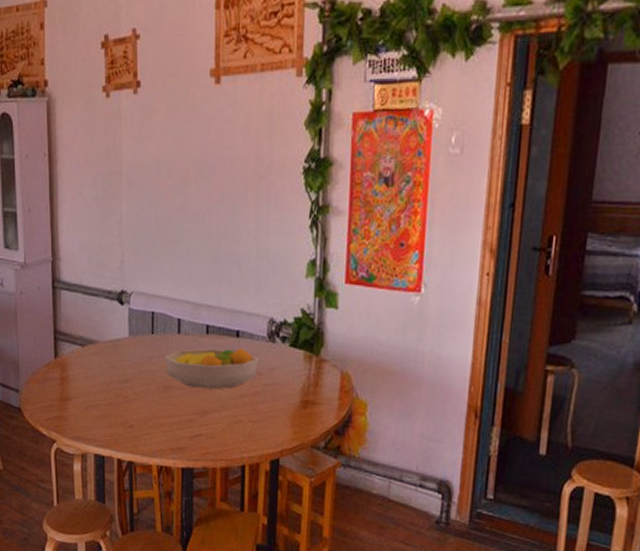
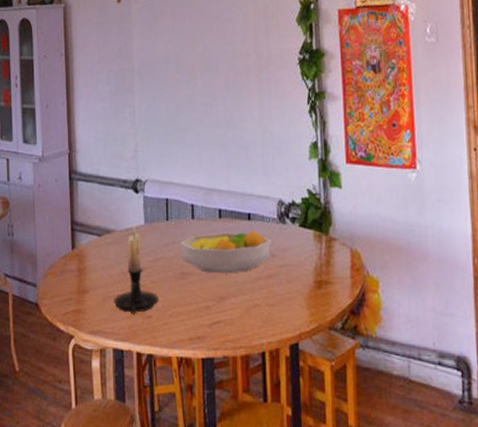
candle holder: none [96,334,141,423] -> present [114,223,159,314]

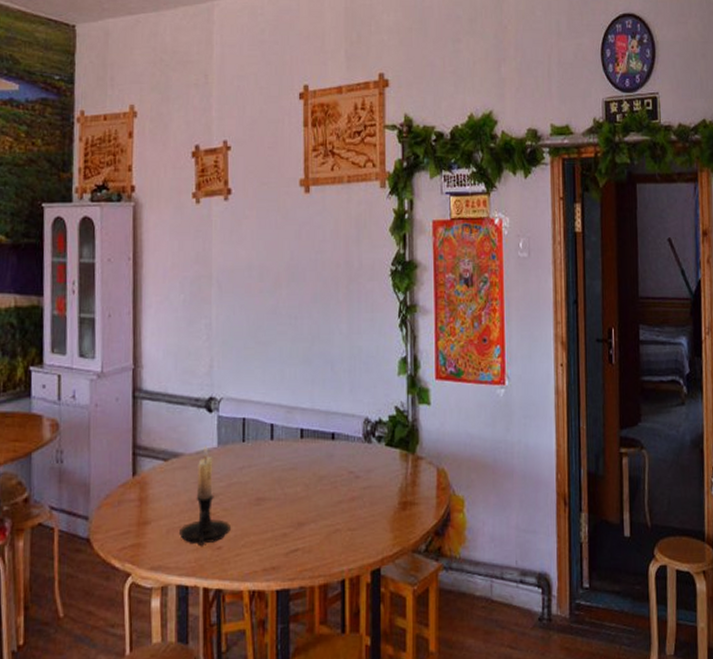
fruit bowl: present [180,229,271,274] -> none [256,450,355,498]

